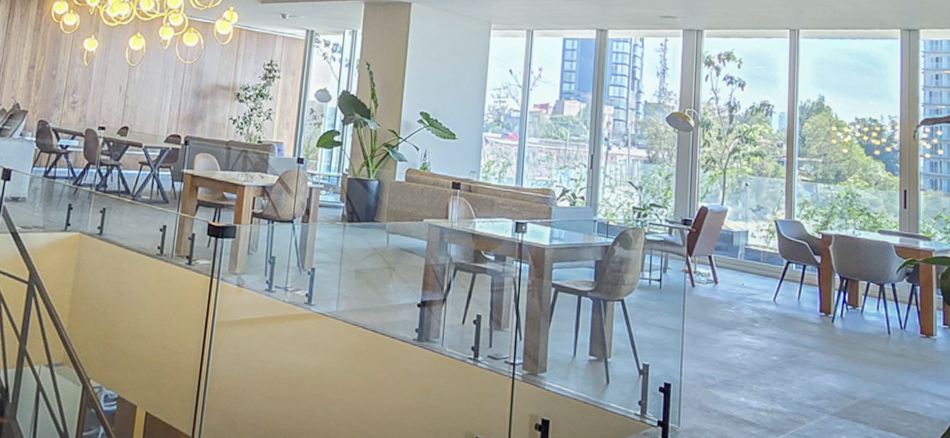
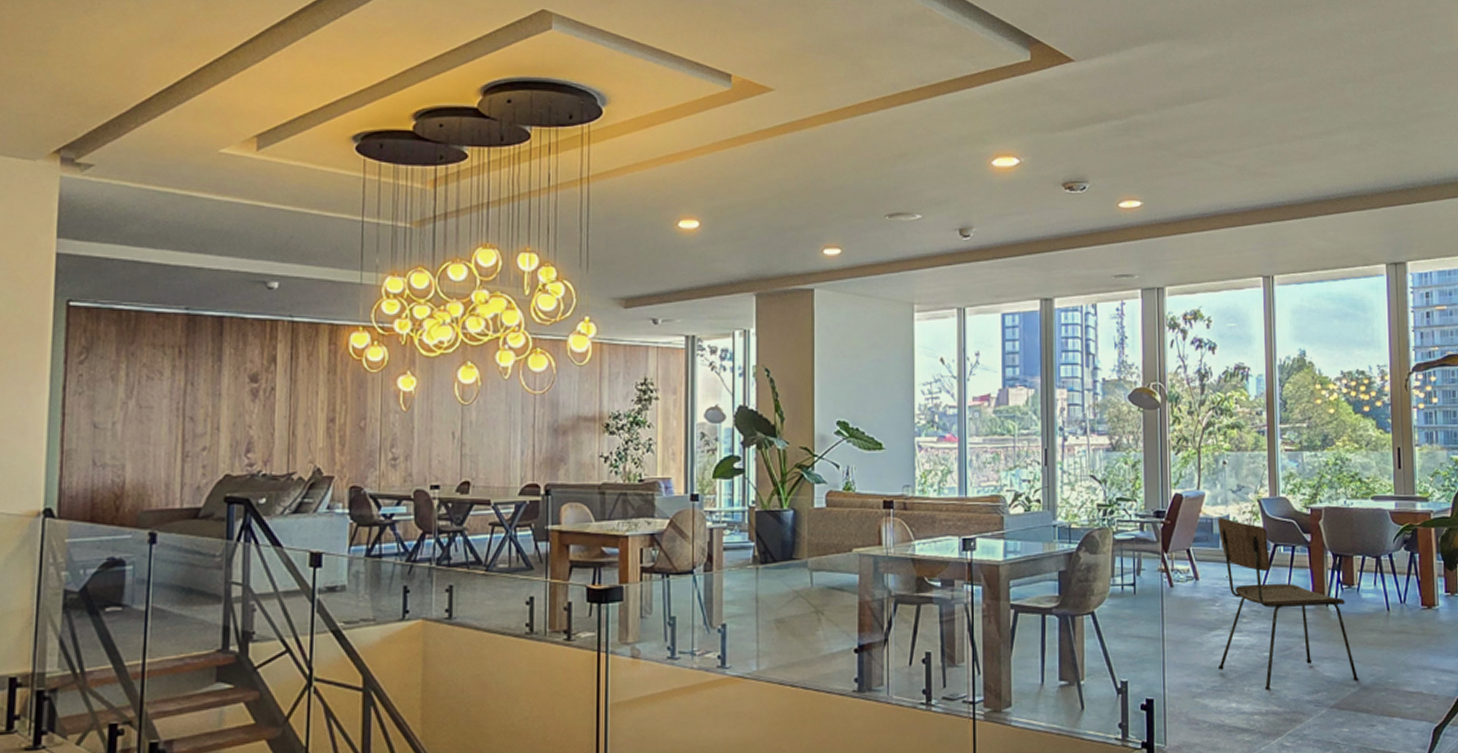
dining chair: none [730,232,859,395] -> present [1217,518,1359,691]

